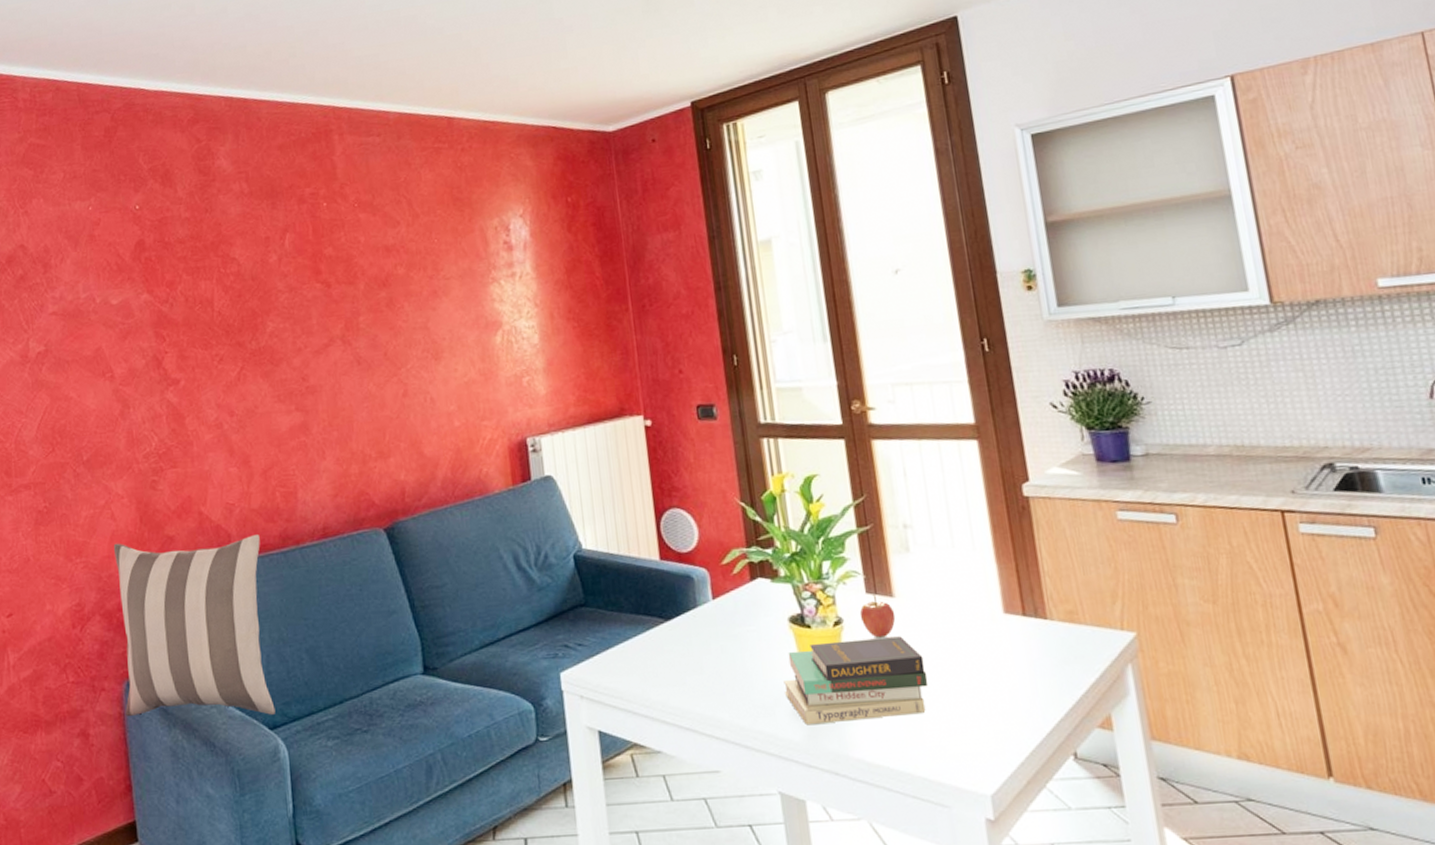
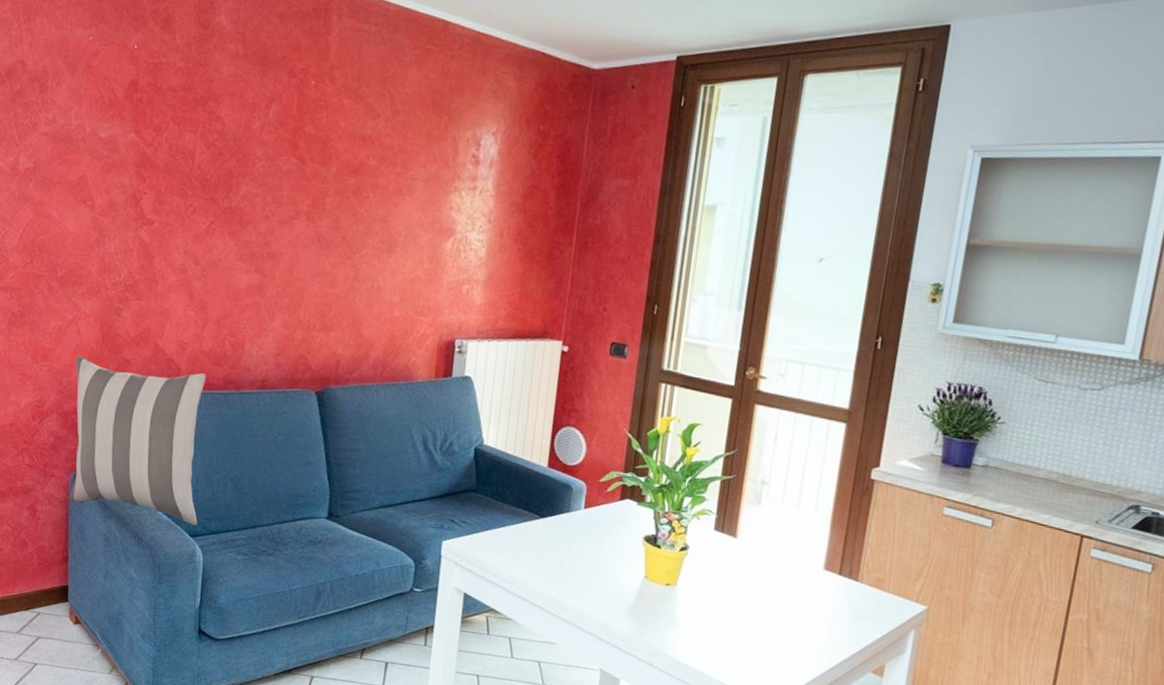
books: present [784,636,928,726] -> none [625,561,747,633]
fruit: present [859,595,896,638] -> none [704,533,734,568]

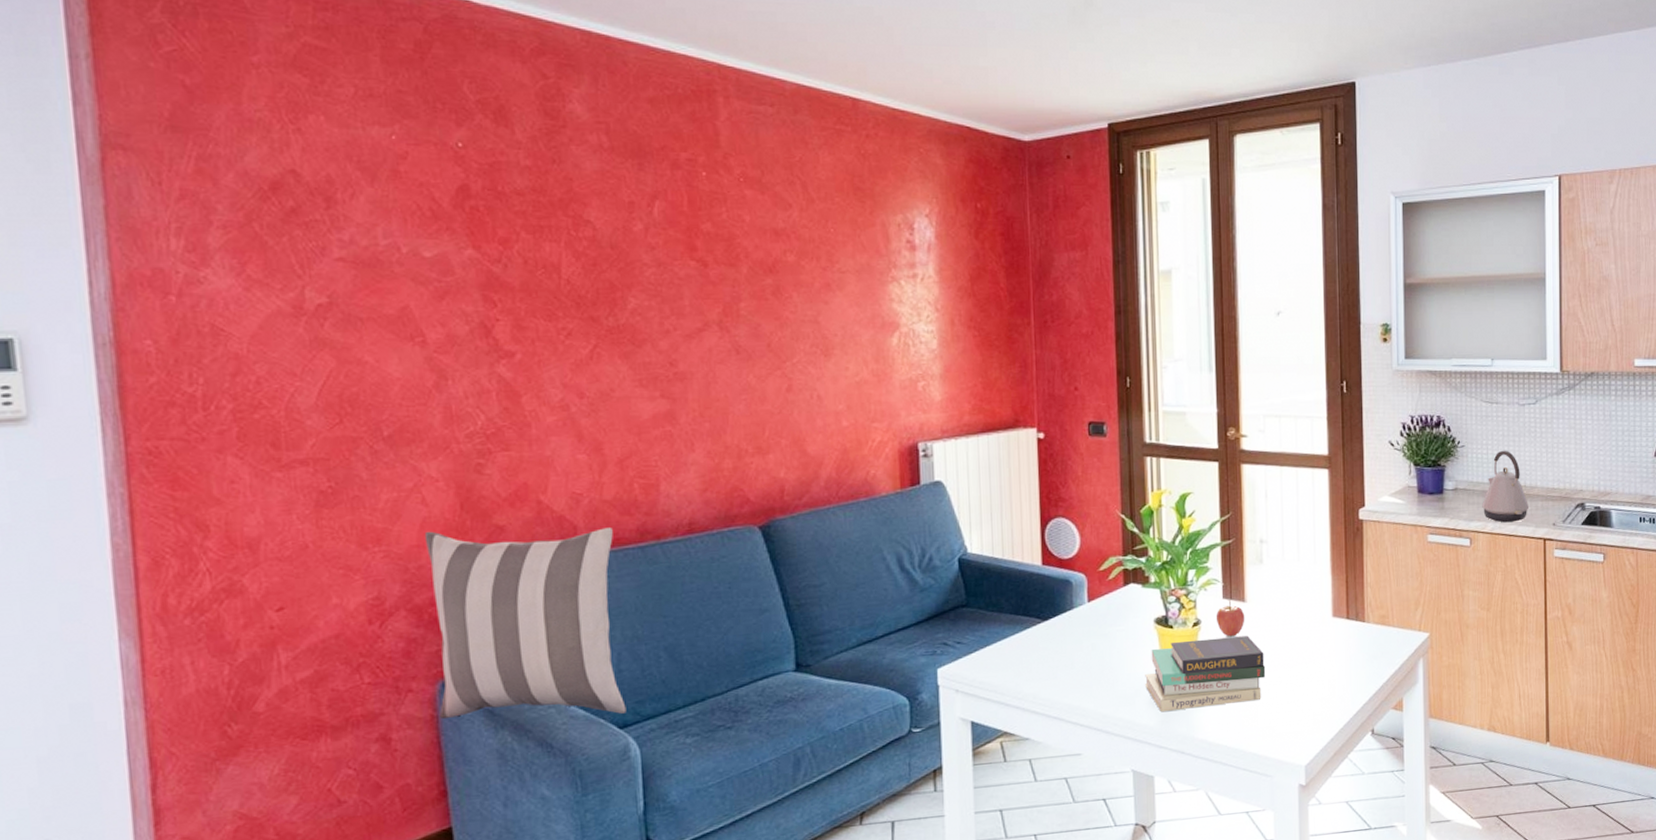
books: none [625,561,747,633] -> present [1145,635,1266,712]
fruit: none [704,533,734,568] -> present [1215,600,1245,637]
kettle: none [1013,433,1070,512] -> present [1482,450,1528,523]

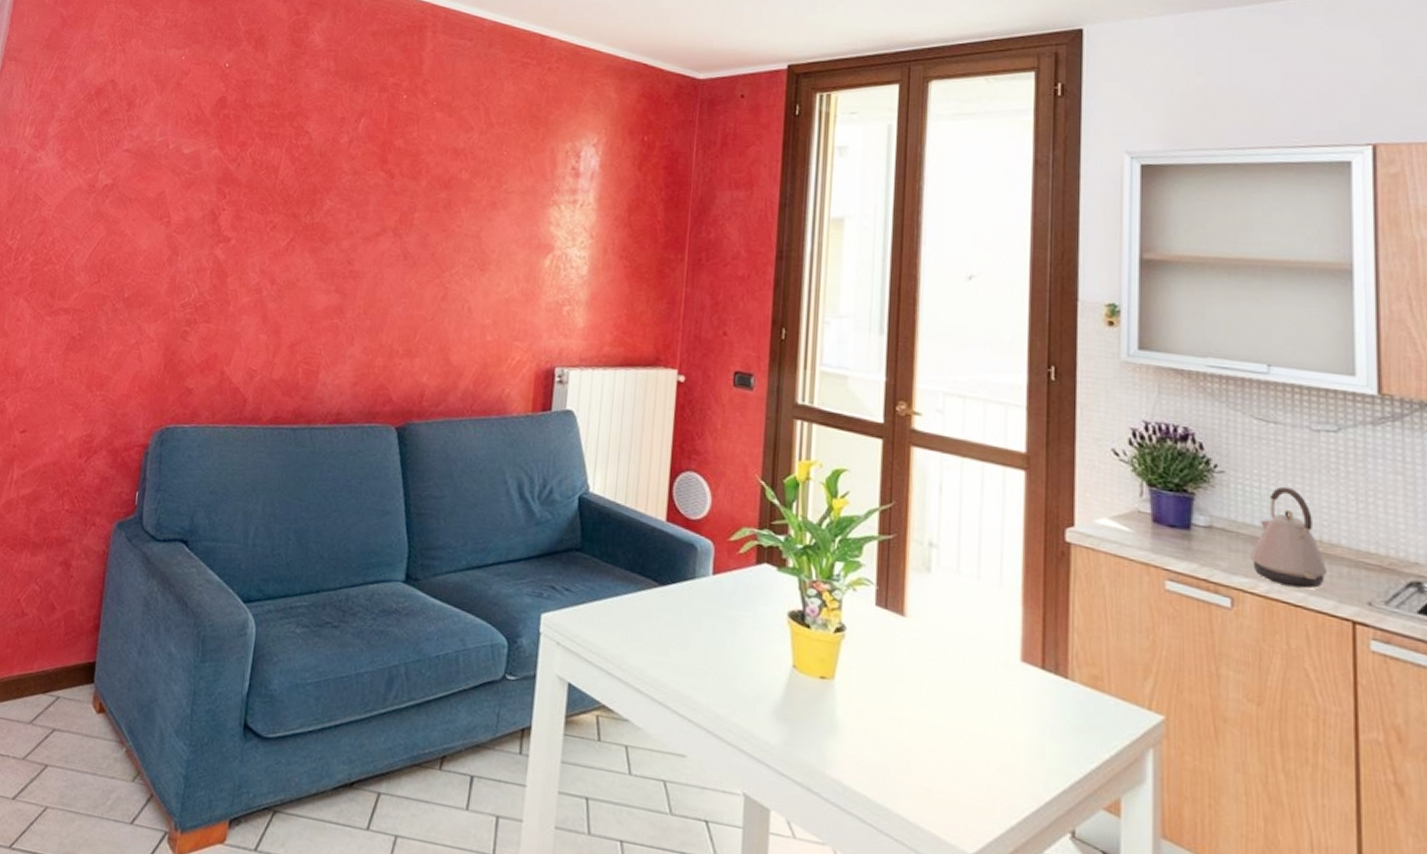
pillow: present [424,528,627,720] -> none [109,383,274,588]
books: present [1145,635,1266,712] -> none [770,646,926,747]
fruit: present [1215,600,1245,637] -> none [864,609,903,657]

